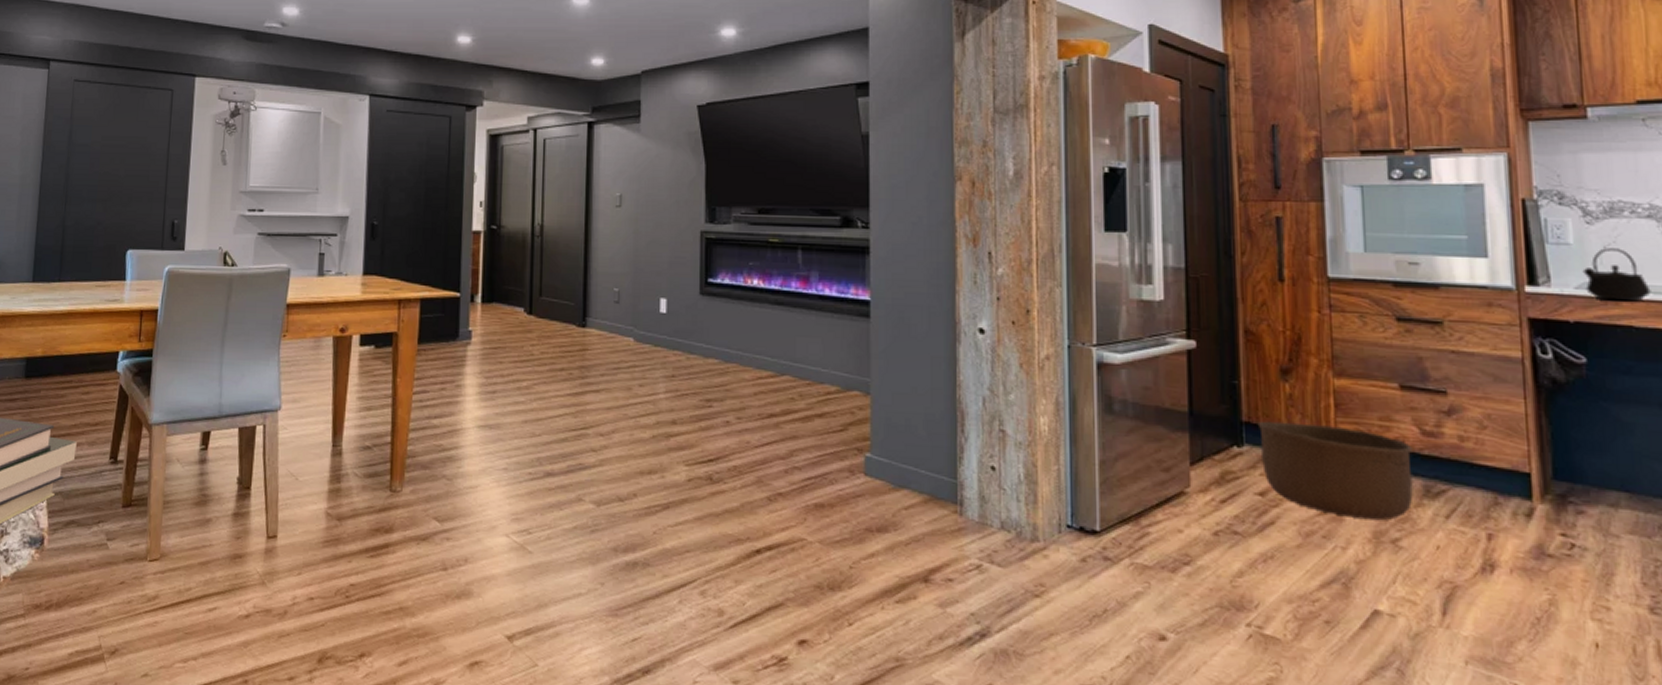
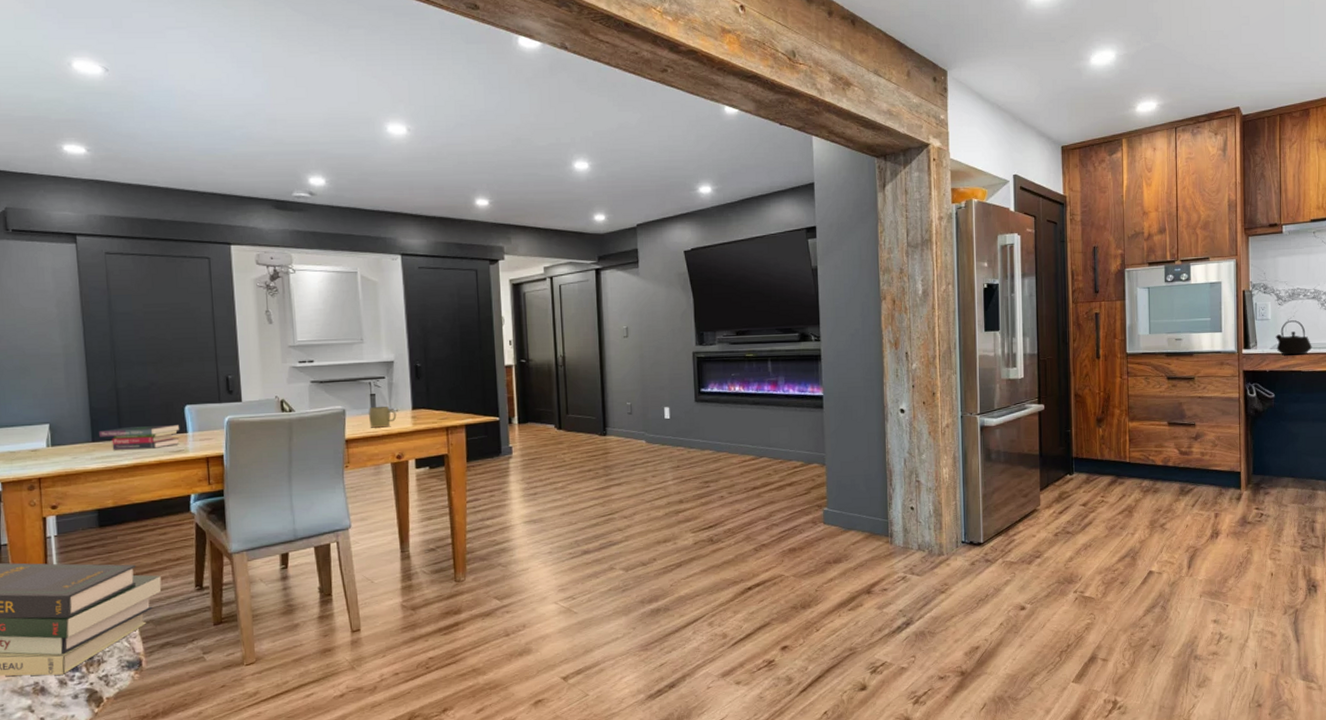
books: none [40,269,118,295] -> present [99,425,179,450]
mug: none [314,267,345,294] -> present [369,405,397,428]
basket: present [1257,421,1413,521] -> none [1082,454,1174,514]

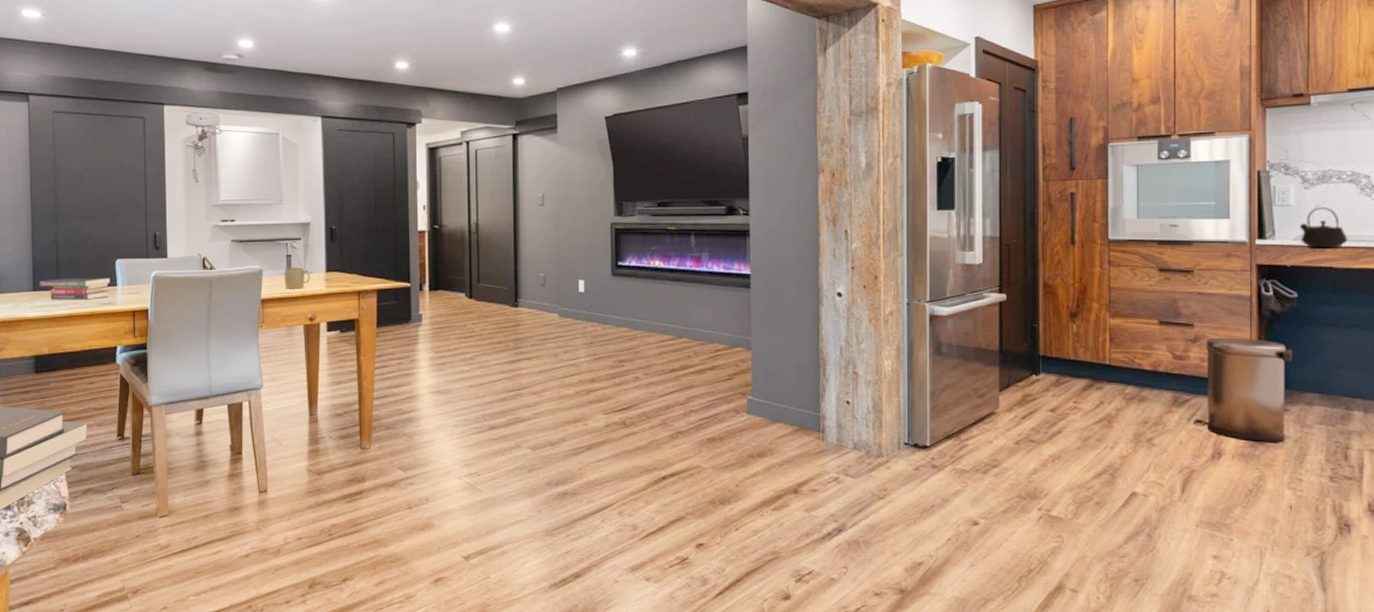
pedal bin: none [1195,433,1271,522] -> present [1192,337,1292,443]

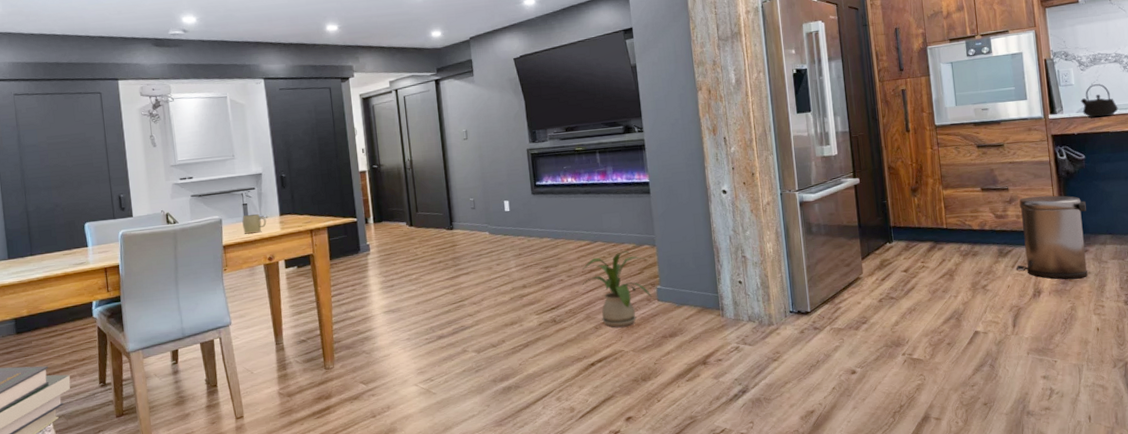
books: present [39,278,110,300] -> none [14,240,81,266]
house plant: none [660,352,740,438] -> present [582,251,652,327]

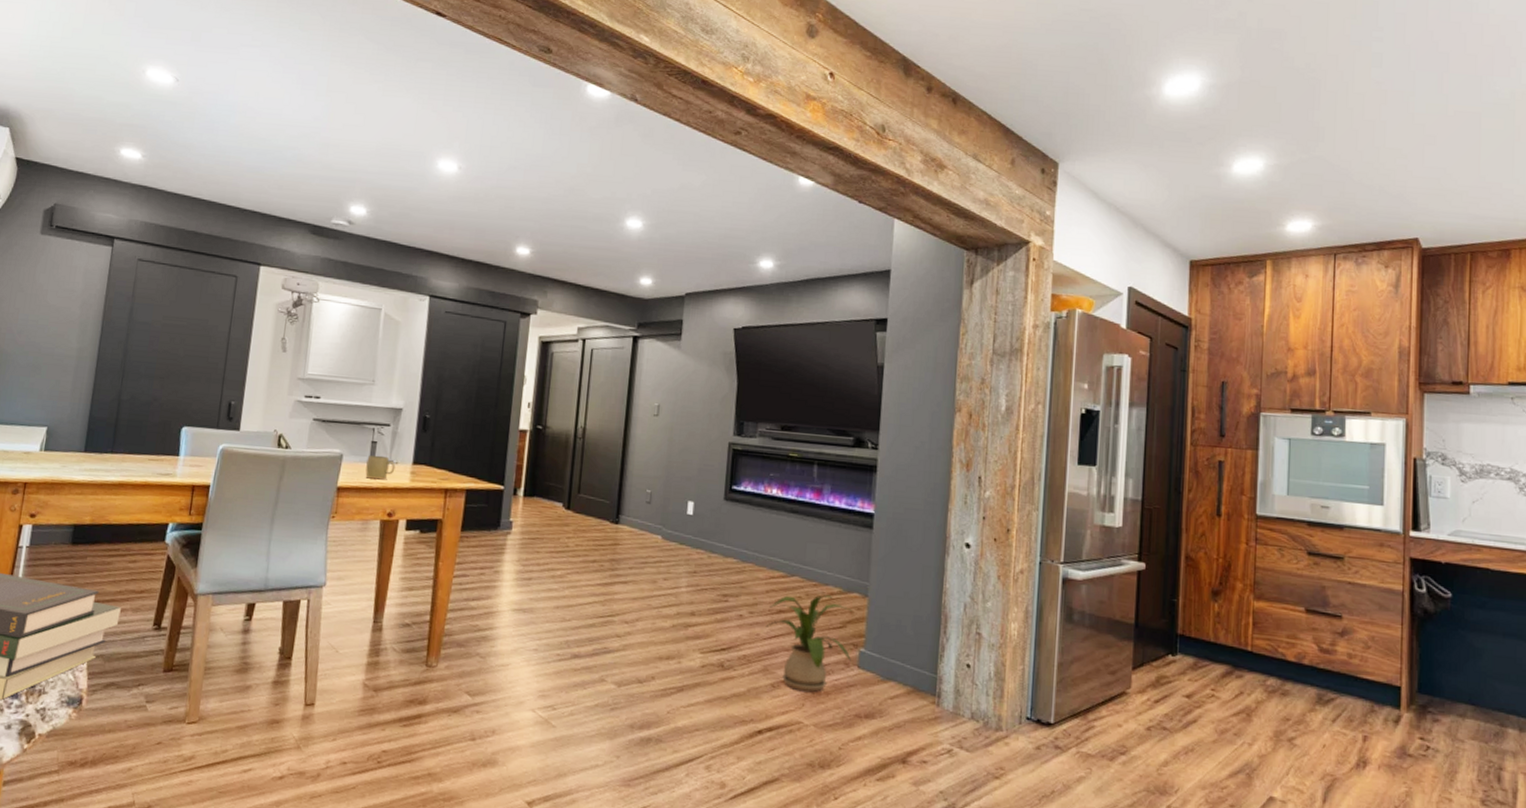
pedal bin: present [1015,195,1088,280] -> none [1337,632,1445,757]
kettle: present [1080,84,1118,118] -> none [1455,503,1506,549]

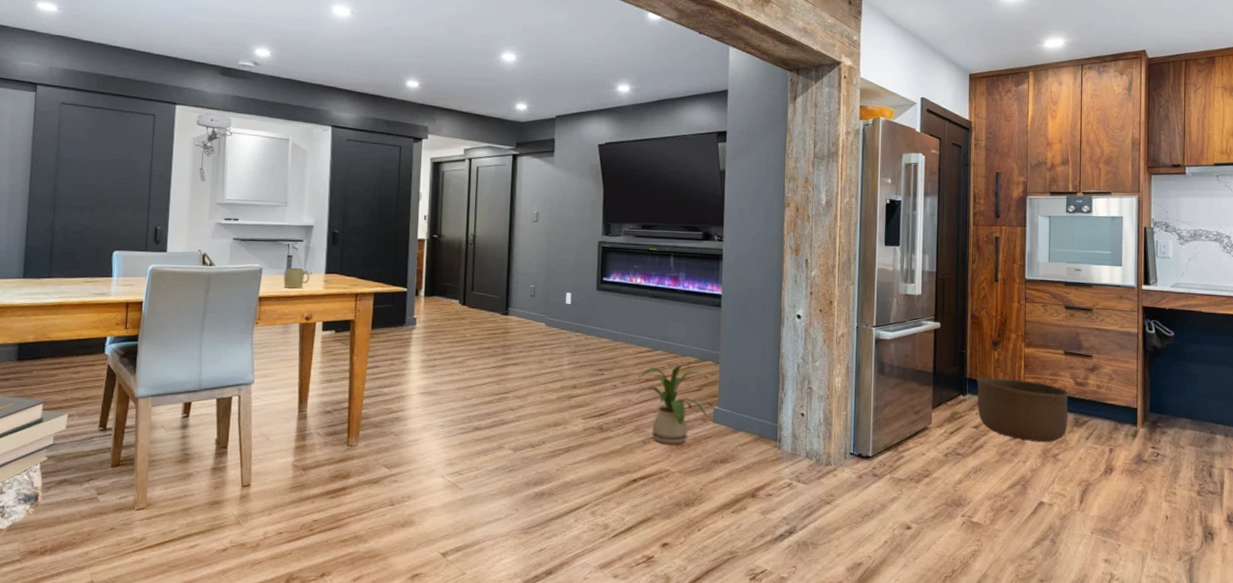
basket: none [1189,634,1311,722] -> present [976,377,1070,443]

